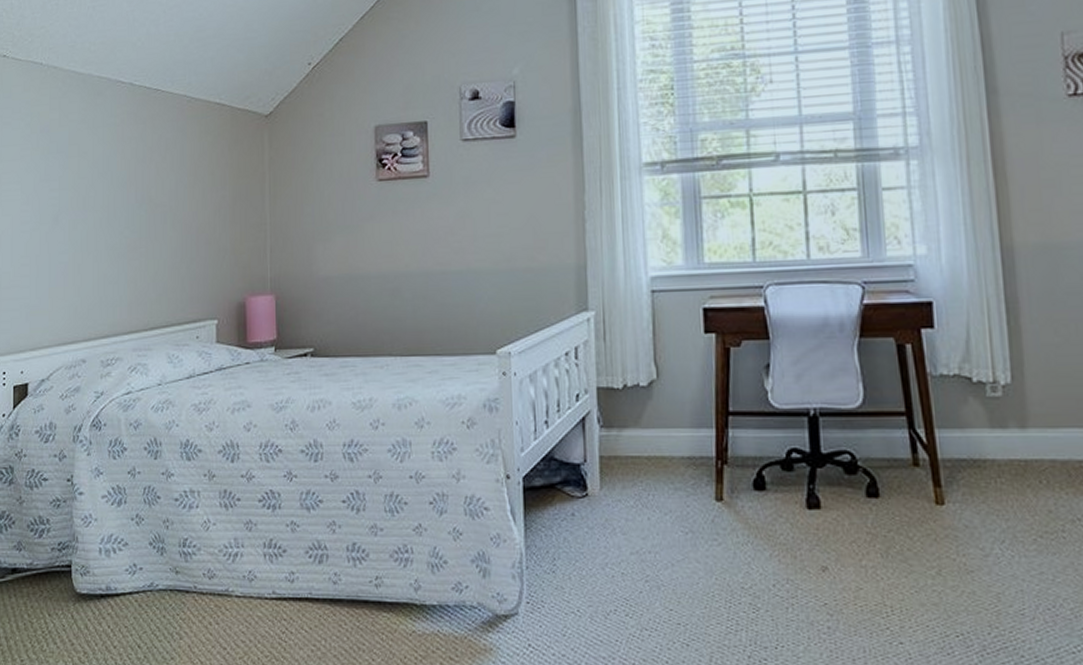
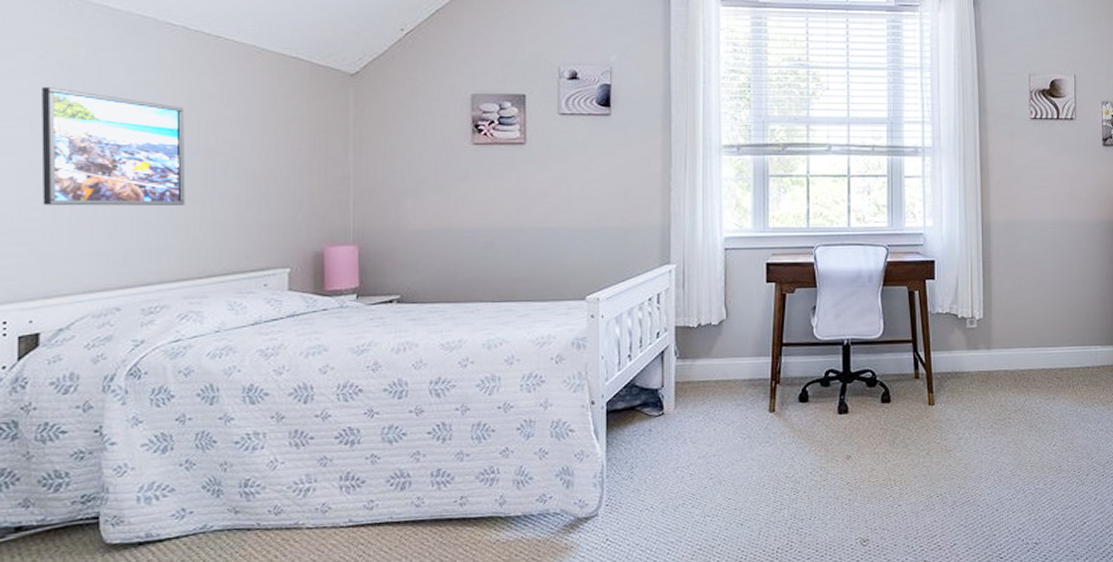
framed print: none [29,151,133,262] -> present [41,87,186,206]

